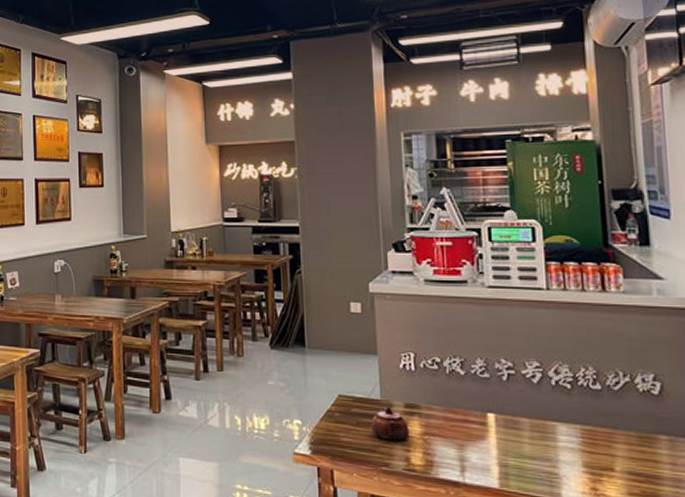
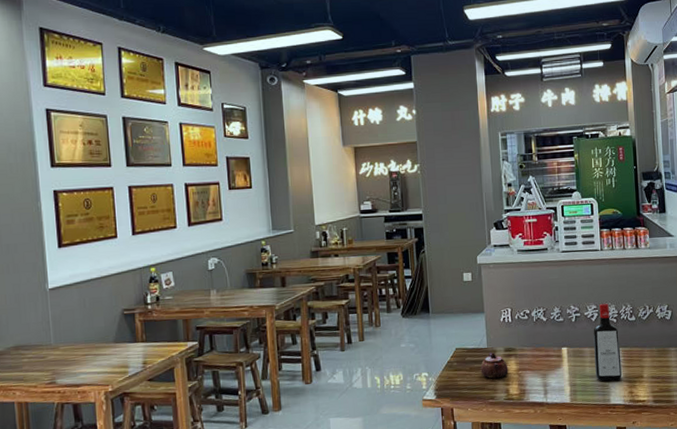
liquor bottle: none [534,360,580,471] -> present [593,303,622,382]

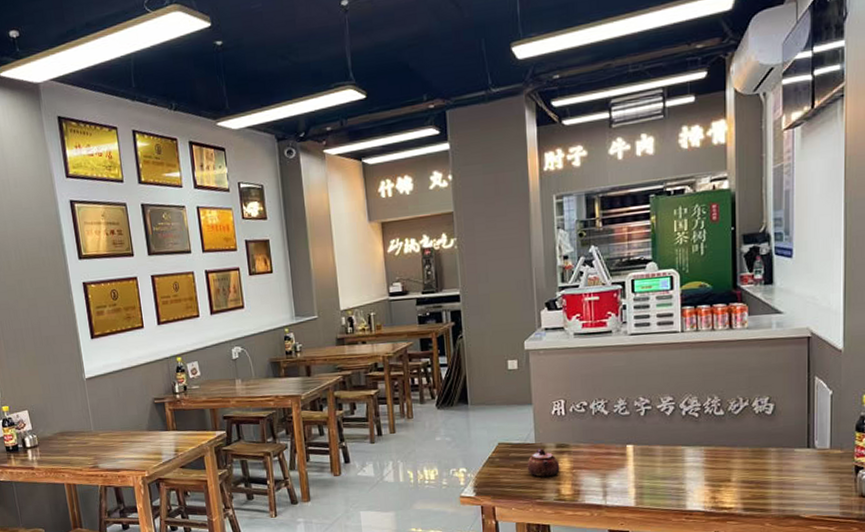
liquor bottle: present [593,303,622,382] -> none [667,394,703,485]

